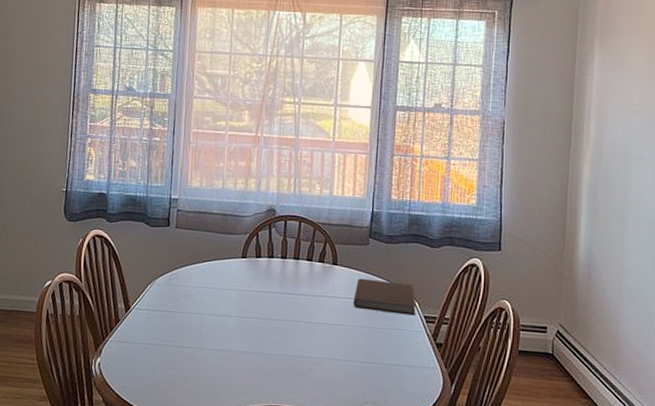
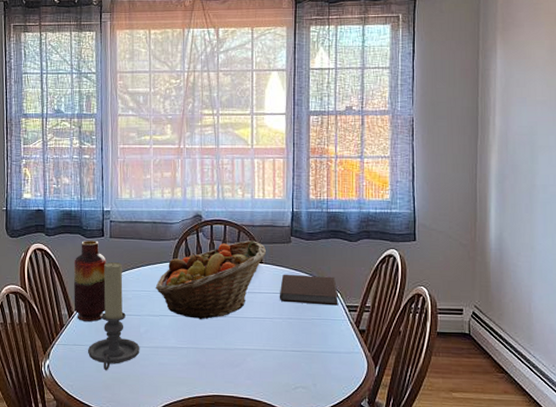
vase: none [131,229,171,318] -> present [73,240,106,322]
candle holder: none [142,254,200,373] -> present [87,262,140,371]
fruit basket: none [221,239,342,323] -> present [155,240,266,320]

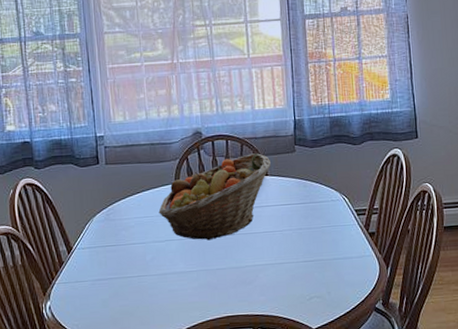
vase: present [73,240,106,322] -> none [68,168,107,256]
candle holder: present [87,262,140,371] -> none [91,190,148,305]
notebook: present [280,274,338,306] -> none [287,182,347,213]

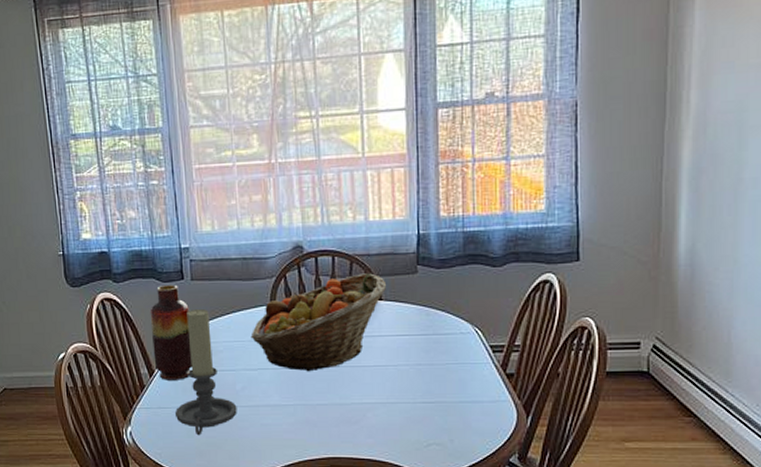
vase: none [68,168,107,256] -> present [149,284,192,380]
candle holder: none [91,190,148,305] -> present [174,309,237,436]

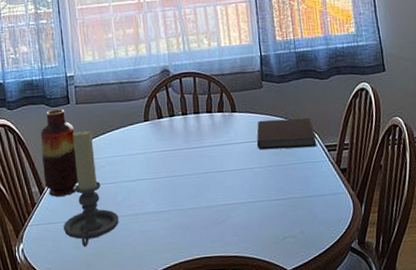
fruit basket: present [250,273,386,372] -> none [128,90,239,180]
notebook: none [405,311,479,347] -> present [257,117,317,150]

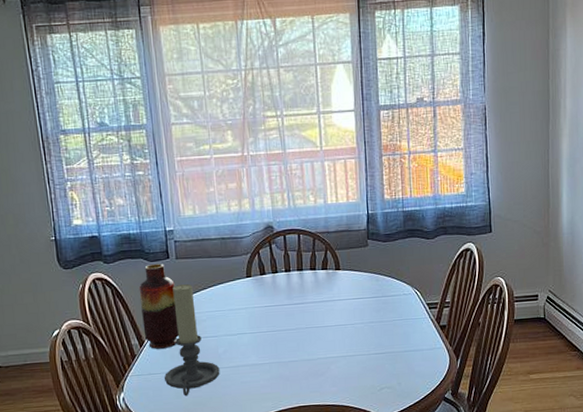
notebook: present [257,117,317,150] -> none [360,276,419,307]

